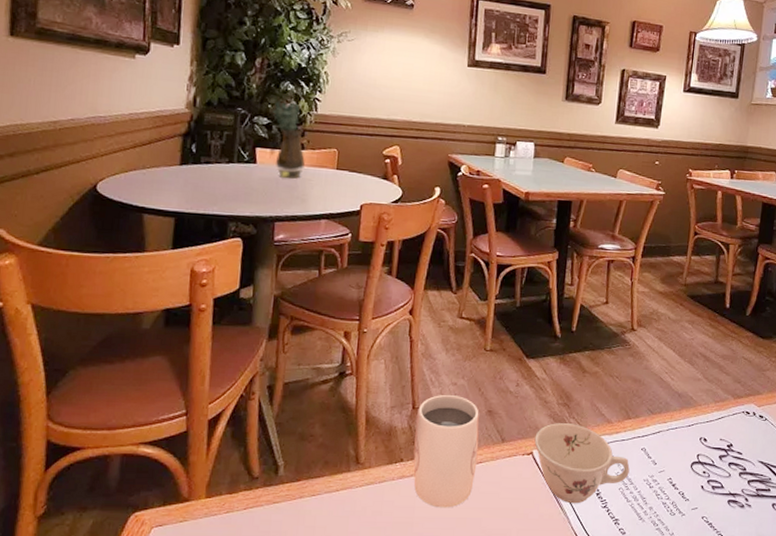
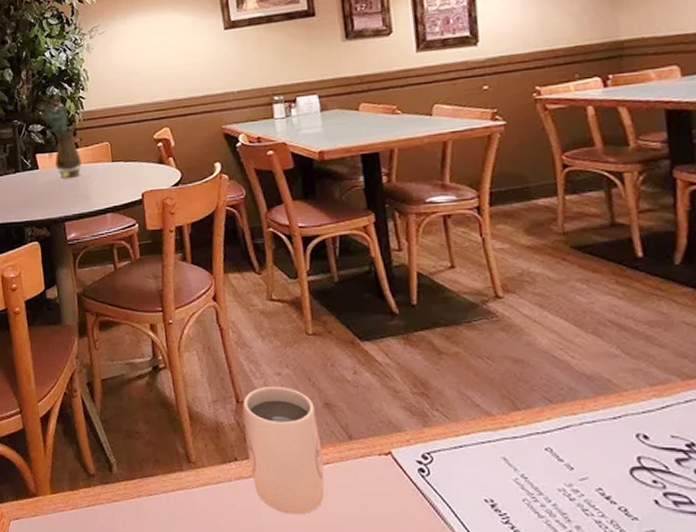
teacup: present [534,423,630,504] -> none [390,416,534,517]

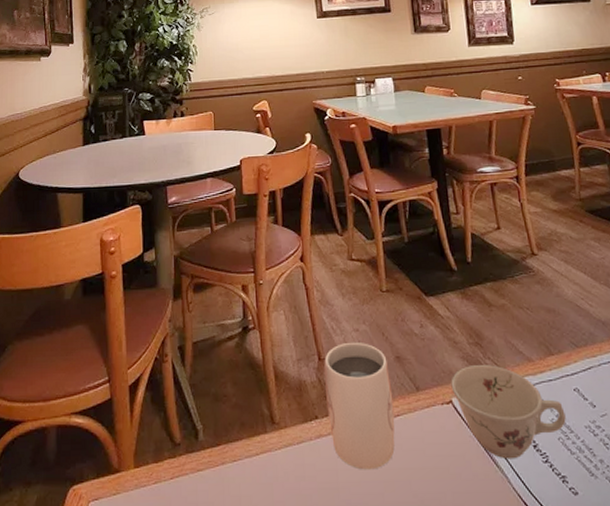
vase: present [44,103,82,180] -> none [153,73,186,146]
teacup: none [390,416,534,517] -> present [451,365,566,459]

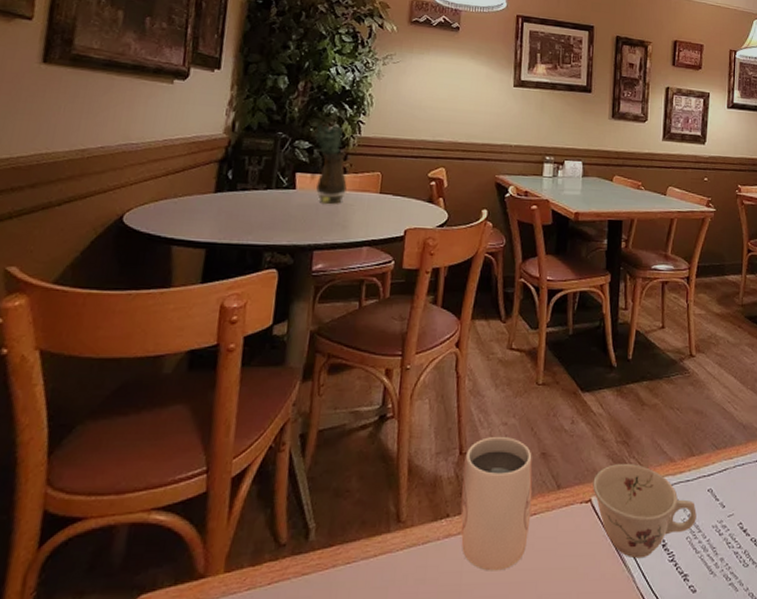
vase: none [153,73,186,146] -> present [314,120,347,205]

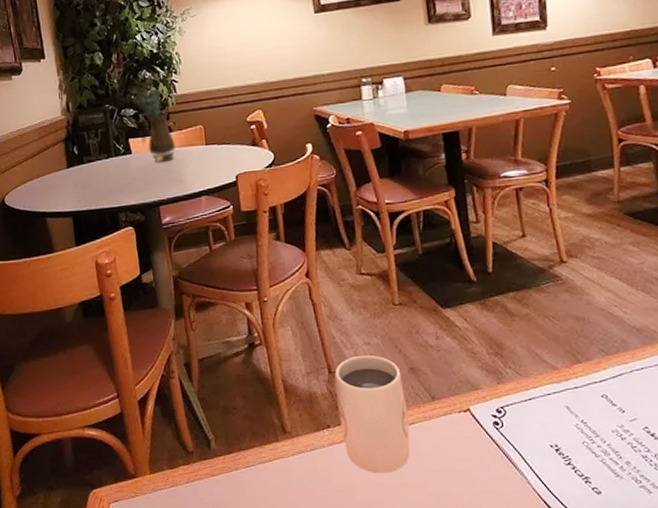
teacup: present [592,464,697,559] -> none [468,374,592,463]

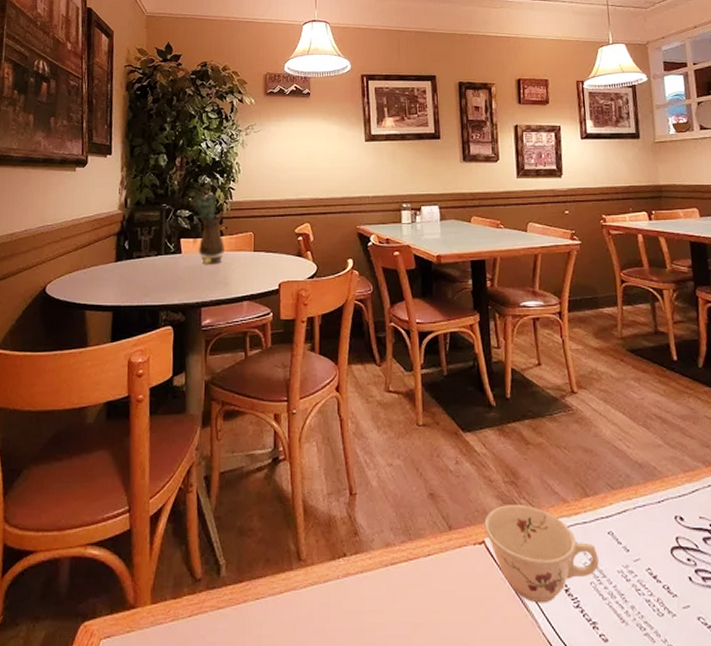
mug: present [334,354,410,473] -> none [355,477,426,611]
teacup: none [468,374,592,463] -> present [484,505,599,604]

